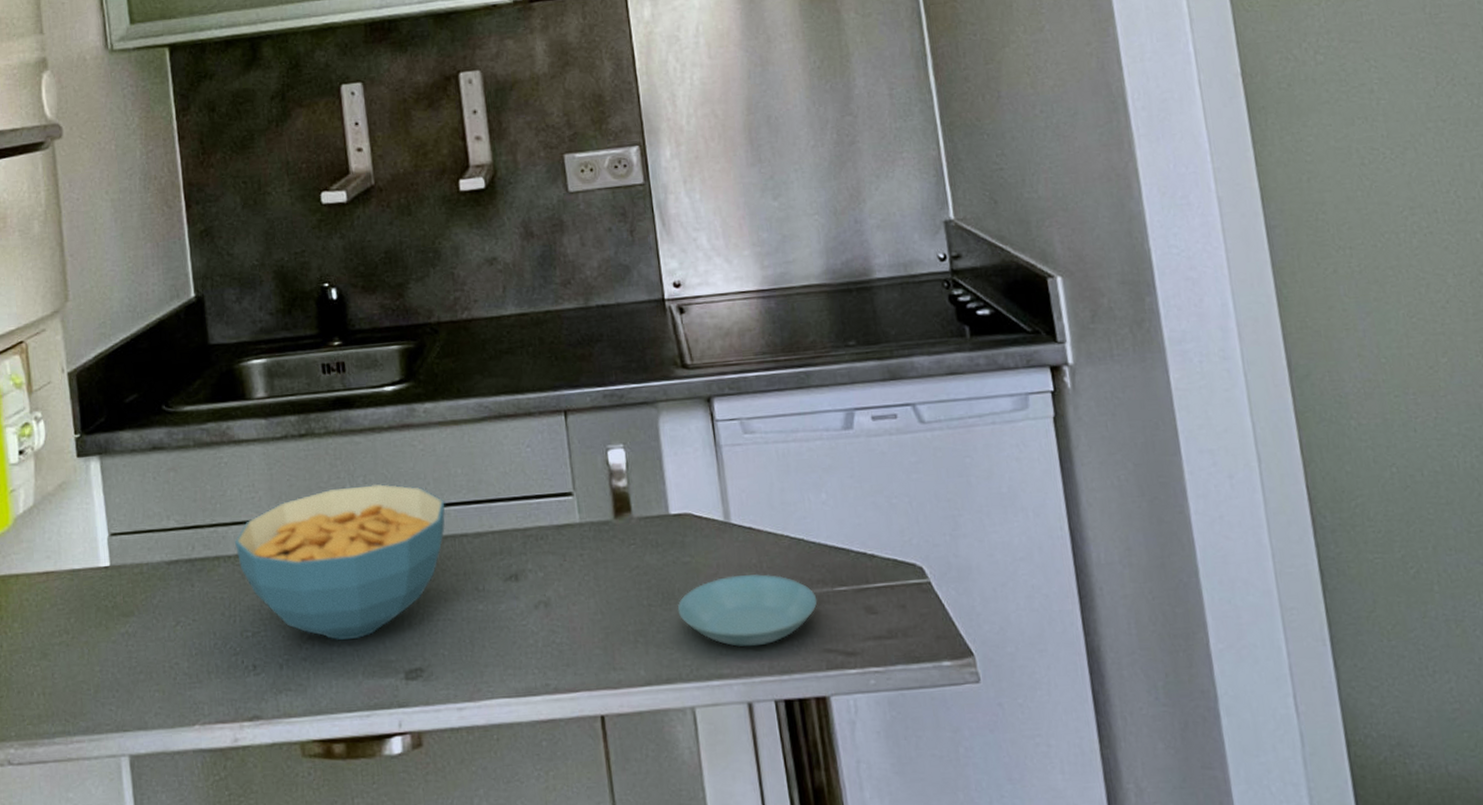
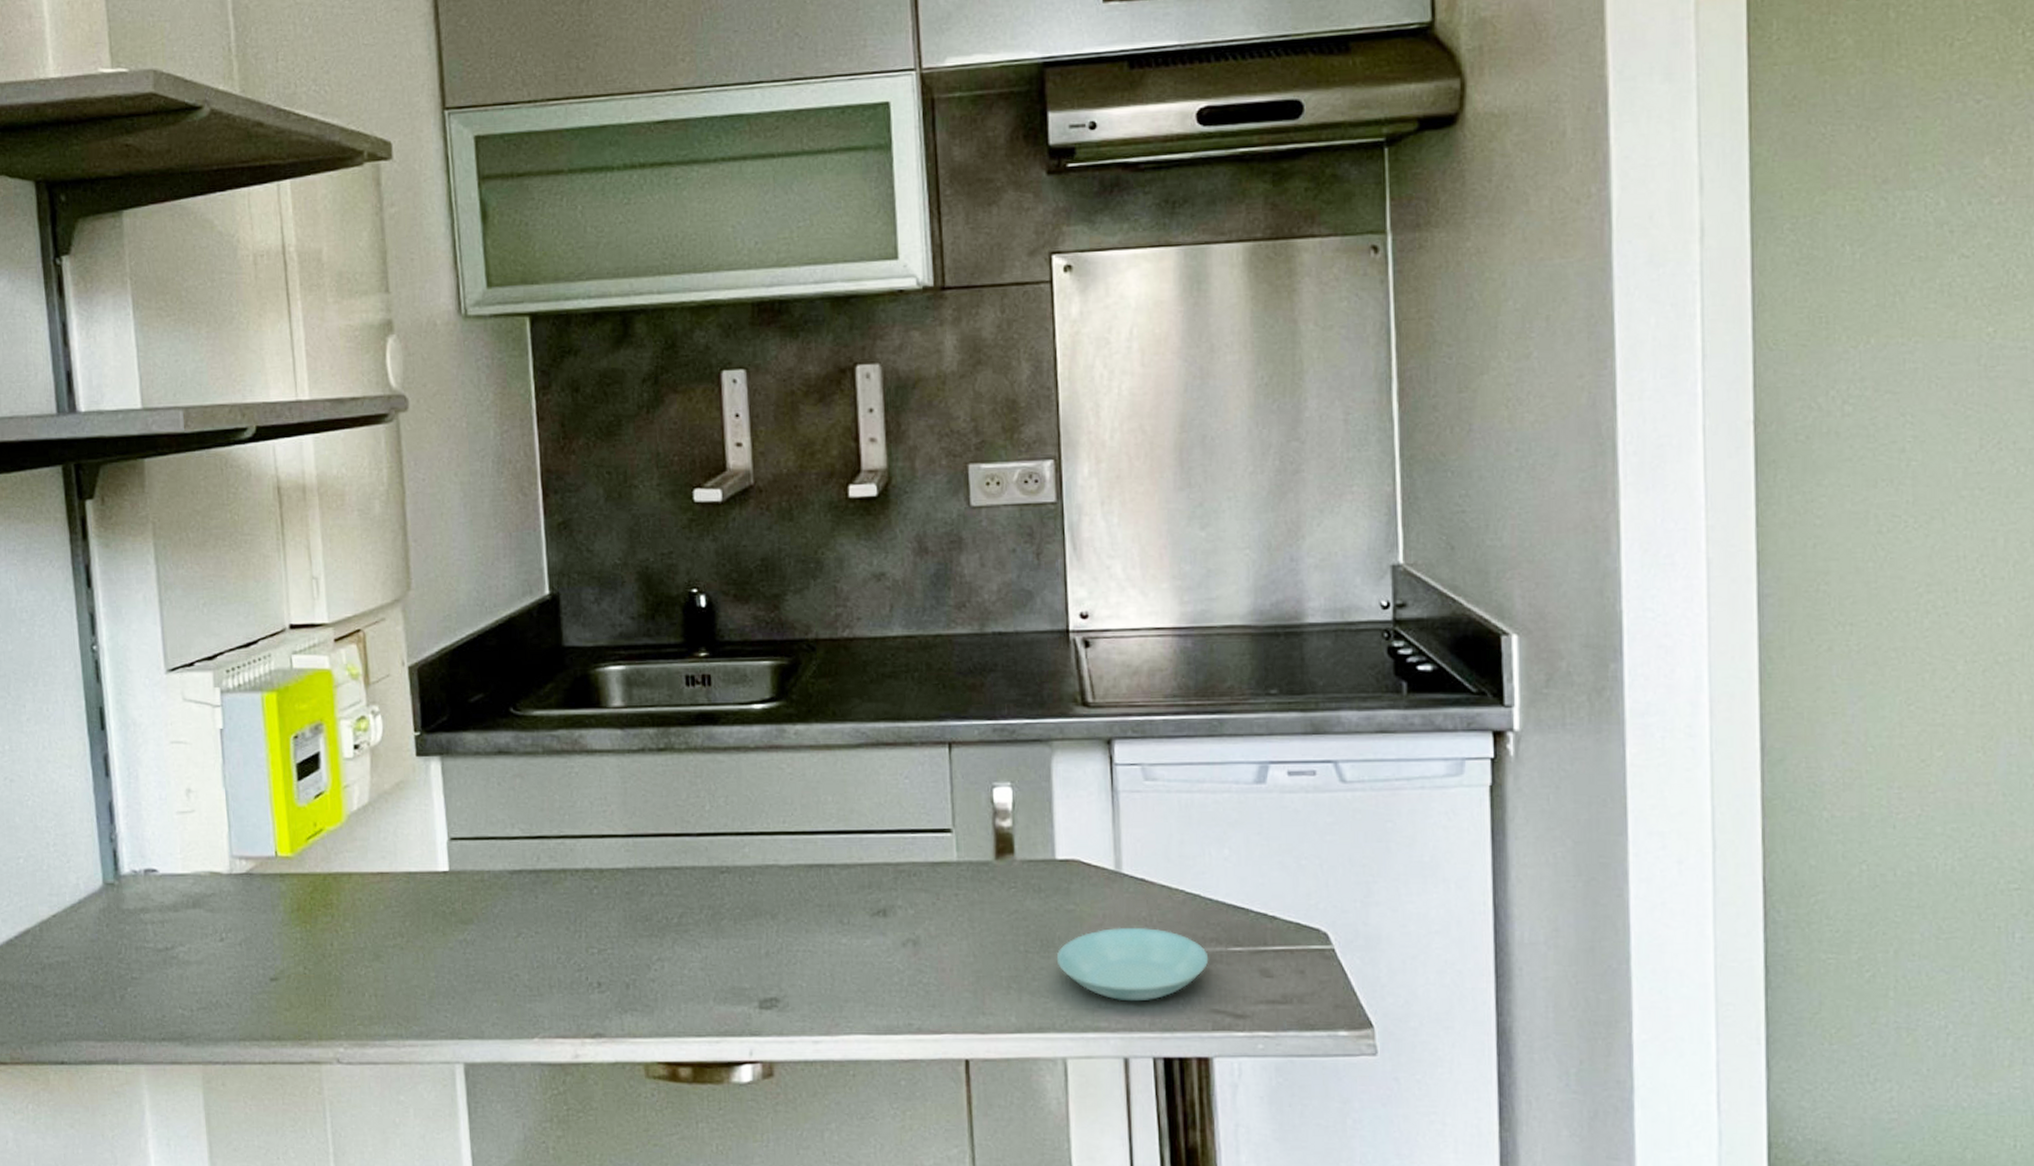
cereal bowl: present [235,483,445,640] -> none [584,805,812,963]

